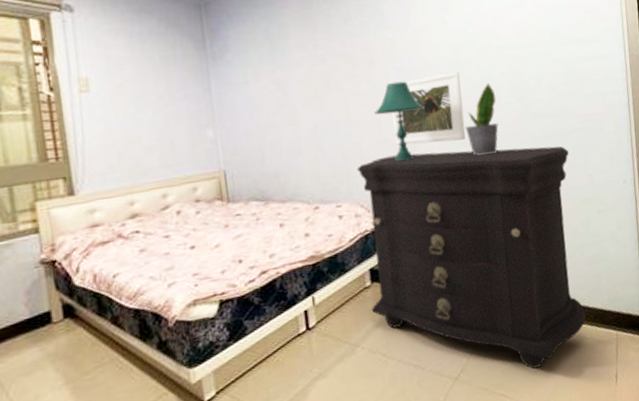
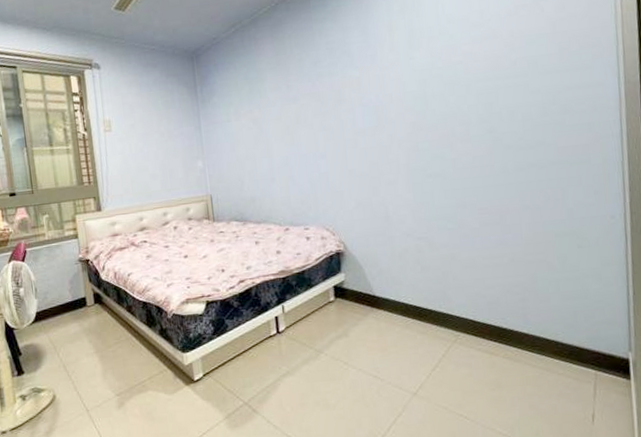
dresser: present [356,146,586,369] -> none [323,178,559,396]
table lamp: present [374,81,425,162] -> none [341,116,389,191]
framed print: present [392,72,466,145] -> none [357,106,431,176]
potted plant: present [465,82,499,156] -> none [430,115,466,187]

